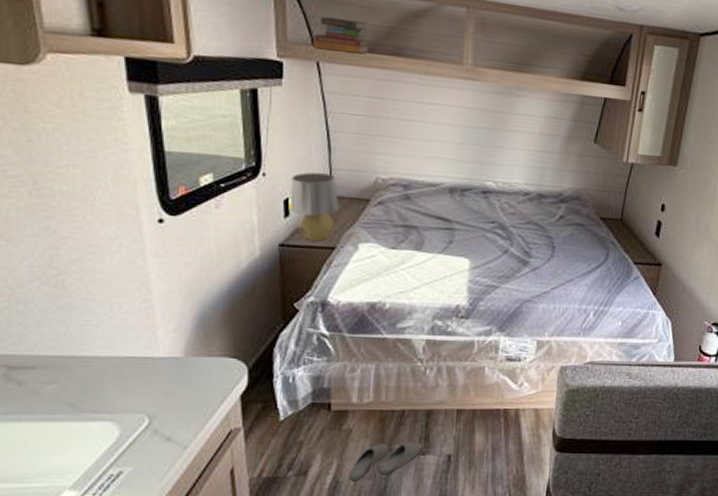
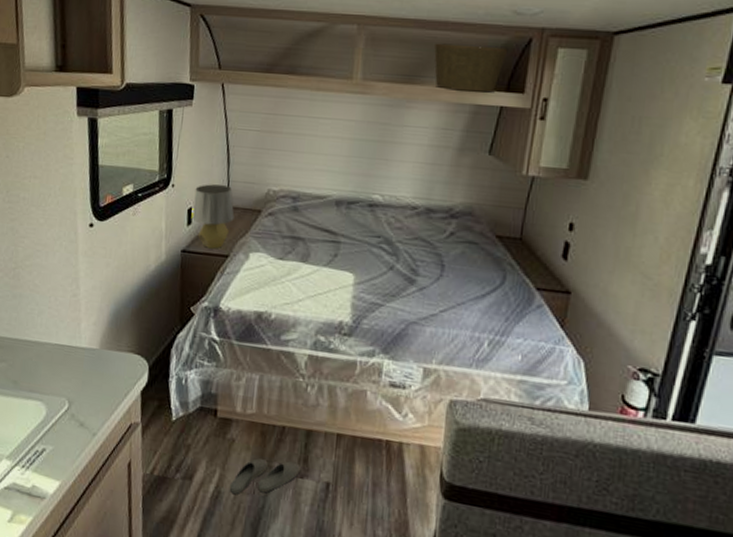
books: present [313,17,368,54] -> none [220,43,267,74]
basket: none [543,32,612,85] -> present [434,43,508,93]

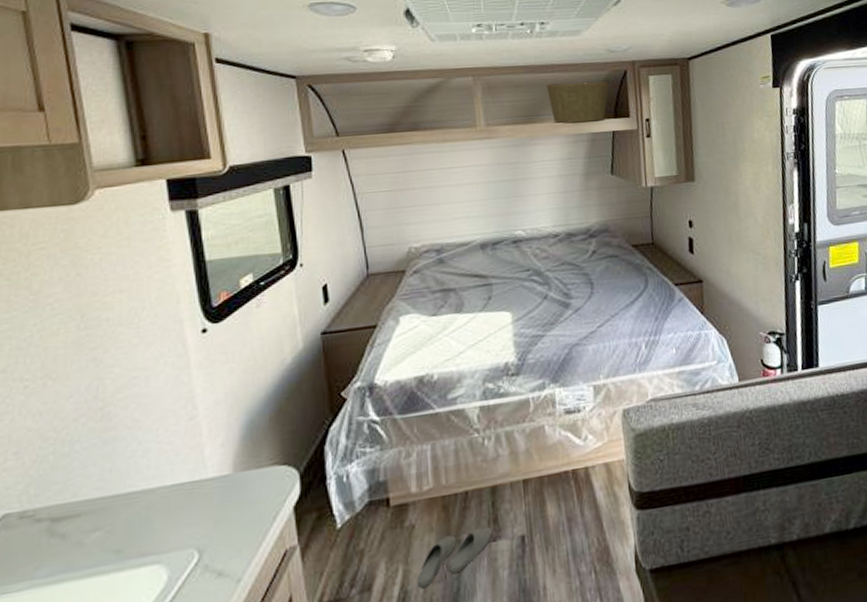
table lamp: present [192,184,235,249] -> none [328,252,377,323]

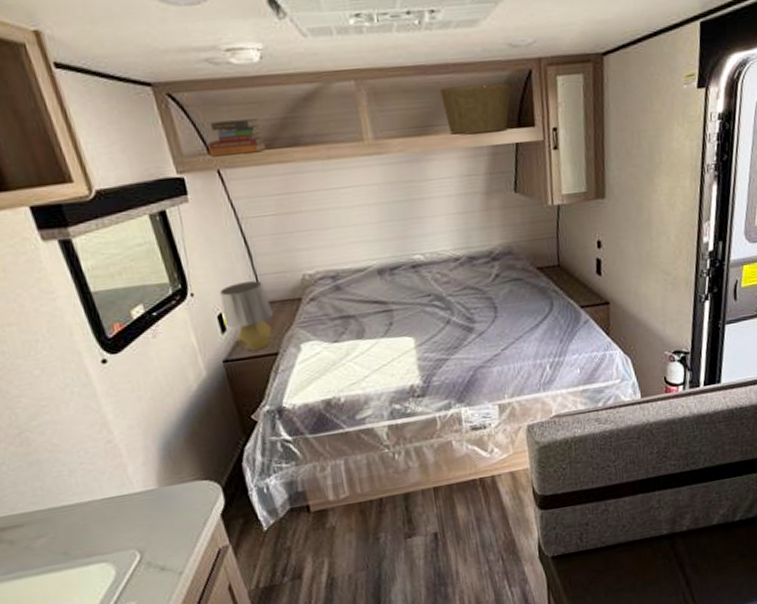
table lamp: none [328,252,377,323] -> present [219,281,274,351]
books: none [337,107,388,139] -> present [208,118,266,157]
slippers: present [416,526,493,589] -> none [341,526,408,576]

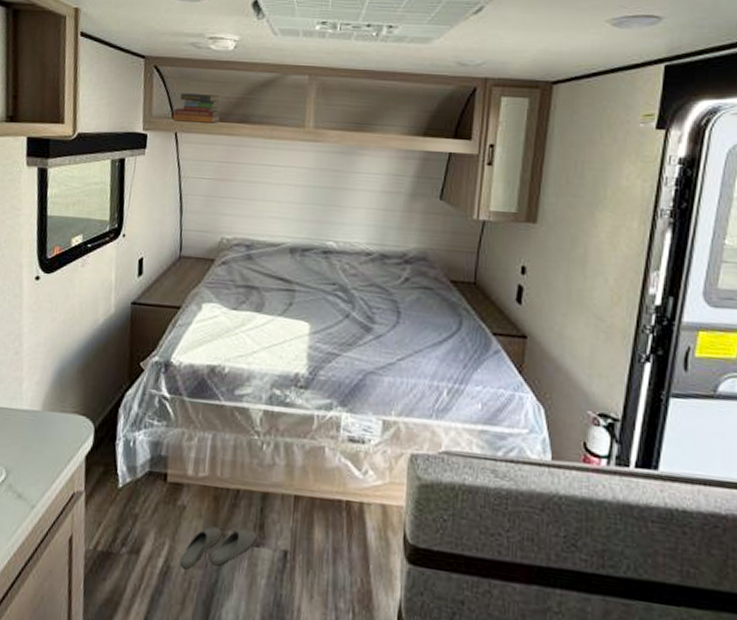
table lamp: present [219,281,274,351] -> none [143,233,187,300]
slippers: none [341,526,408,576] -> present [179,526,257,569]
basket: present [440,83,512,135] -> none [383,92,454,140]

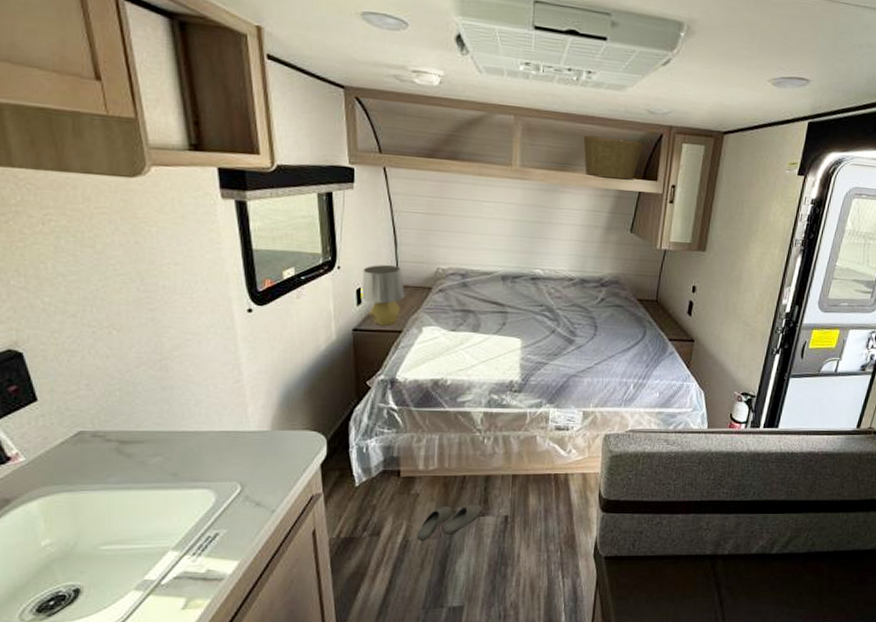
table lamp: none [143,233,187,300] -> present [362,265,405,326]
books: present [173,93,220,123] -> none [380,127,428,159]
basket: none [383,92,454,140] -> present [583,135,644,180]

